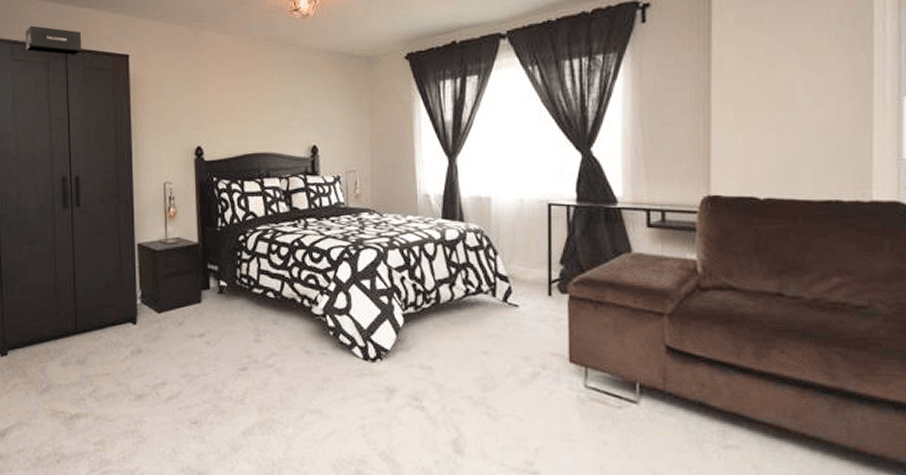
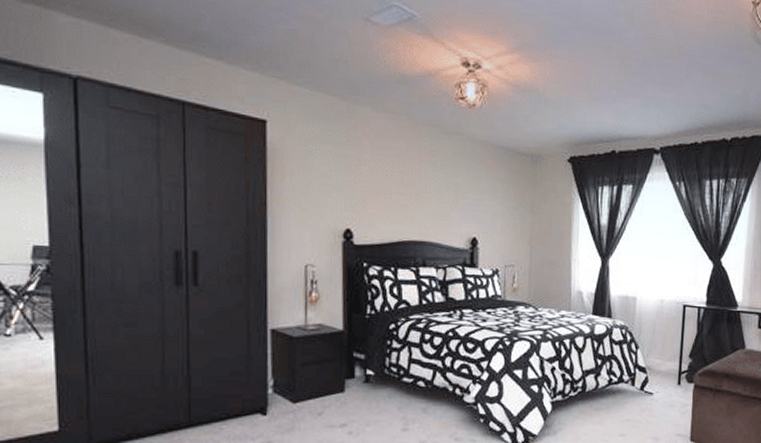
box: present [26,25,82,55] -> none [127,68,206,112]

